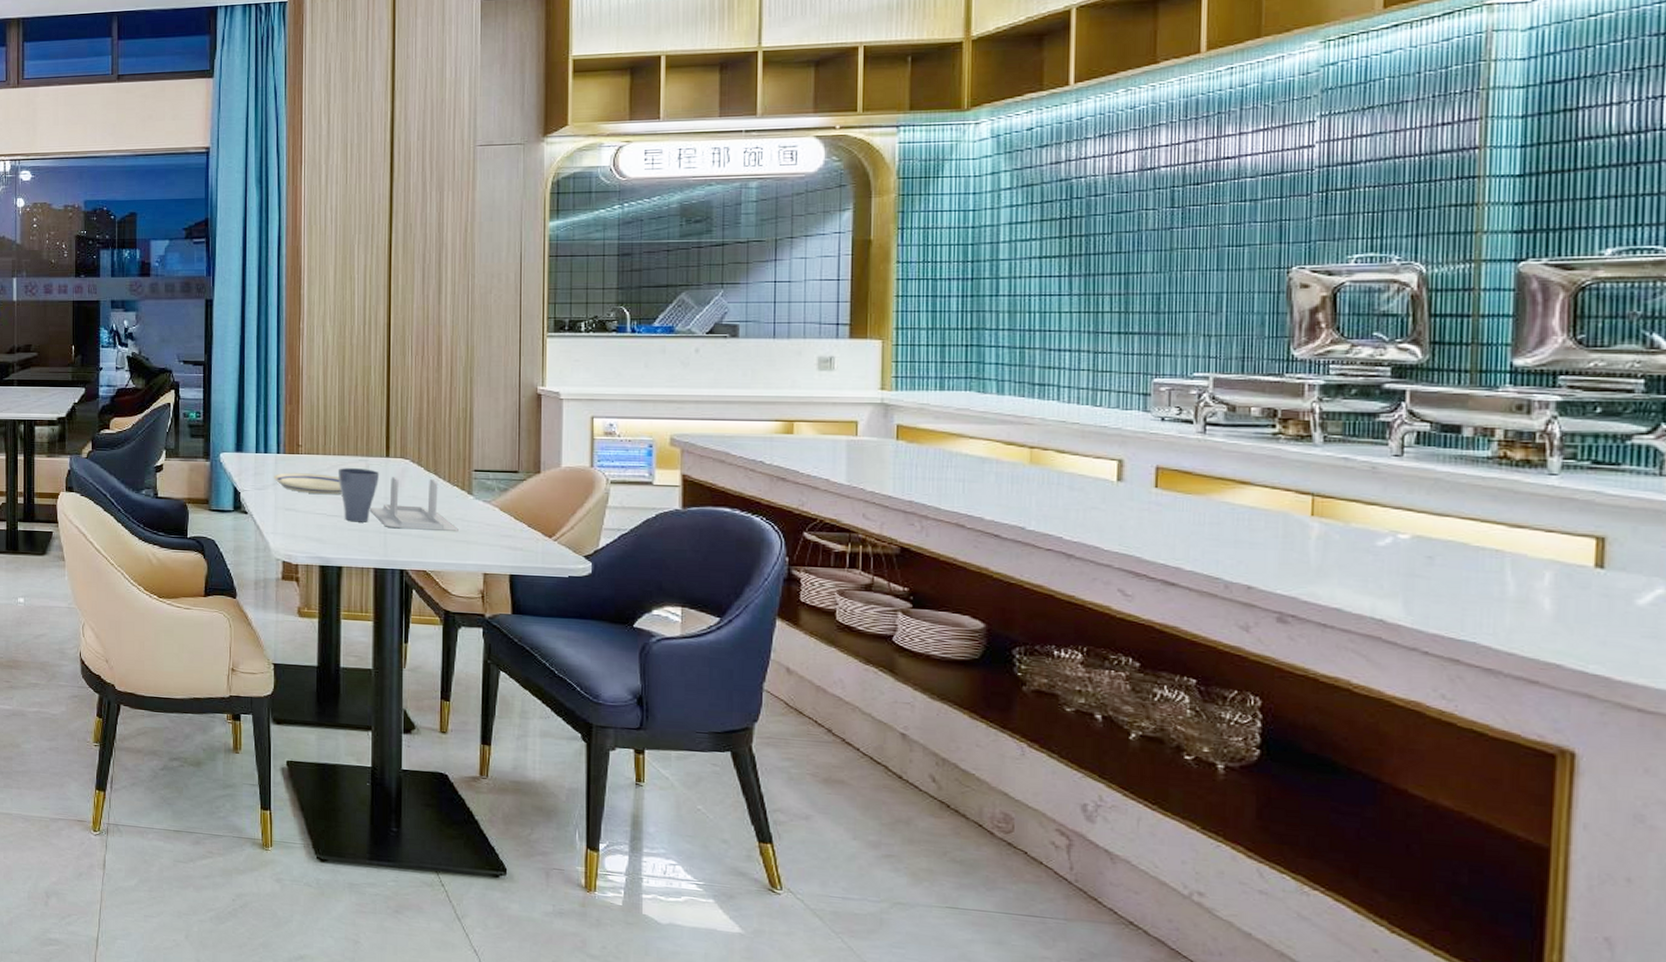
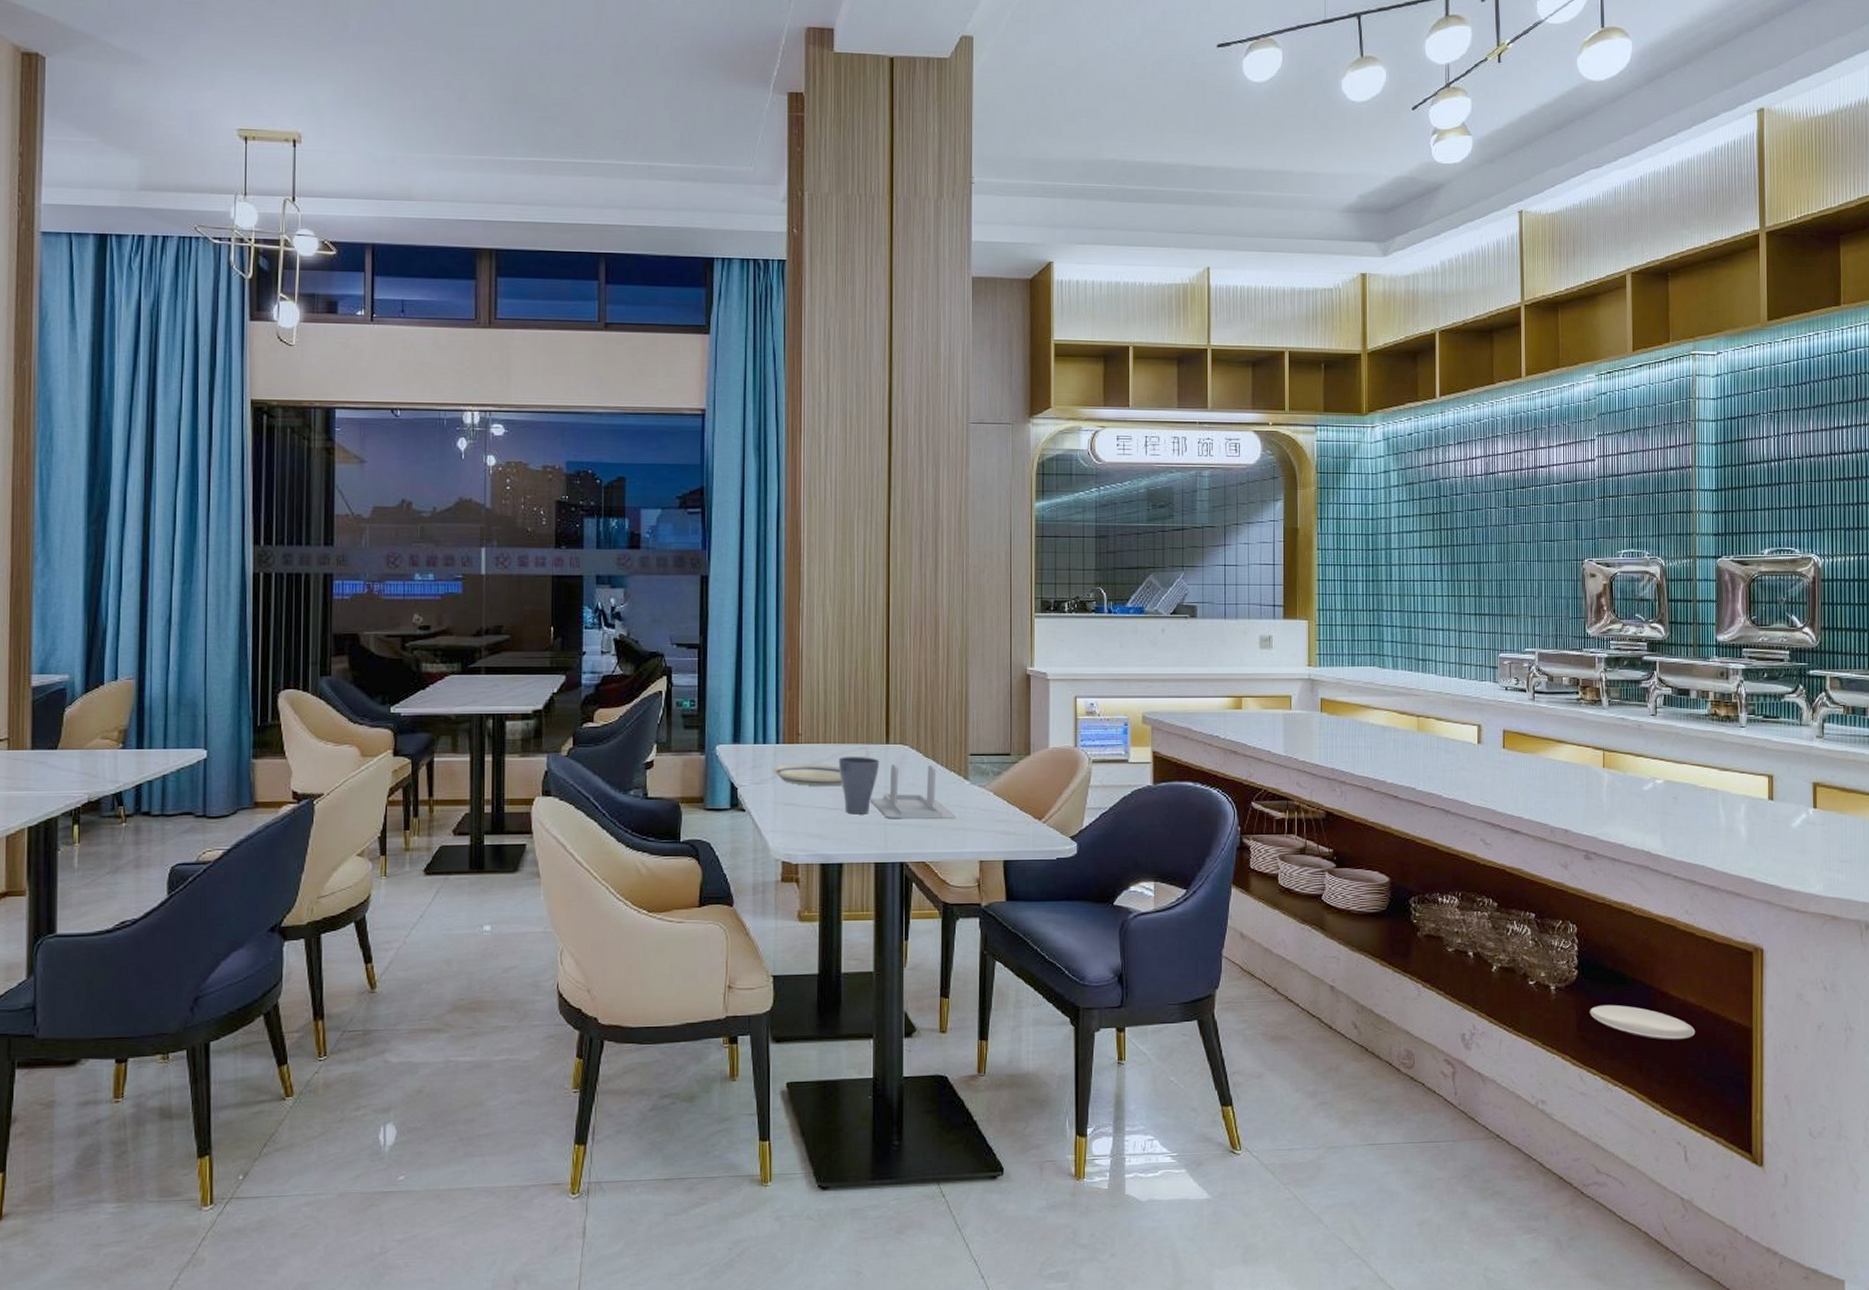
plate: none [1276,794,1451,849] -> present [1589,1004,1696,1040]

